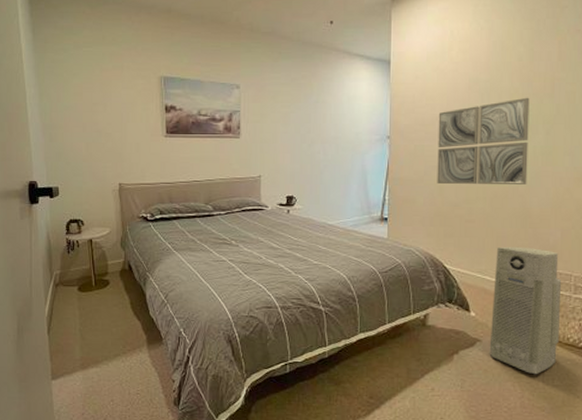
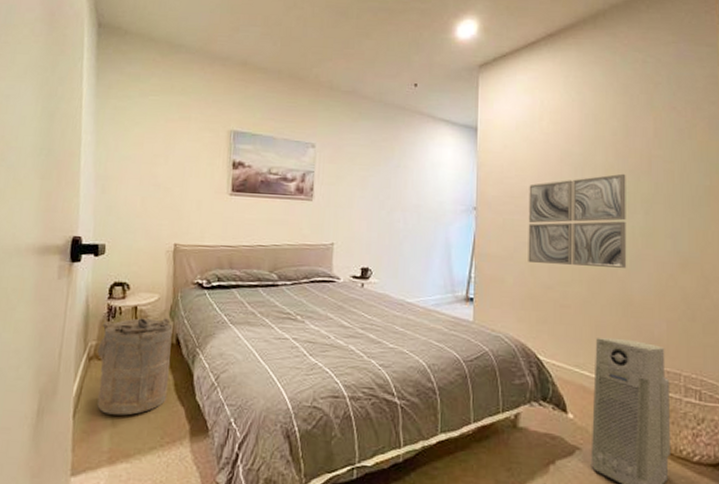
laundry hamper: none [62,248,125,330] -> present [97,318,173,416]

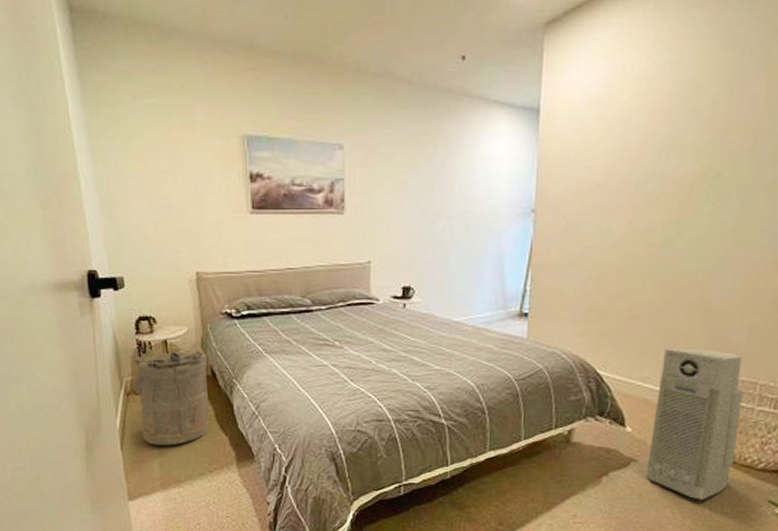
wall art: present [528,173,627,268] -> none [593,155,722,270]

